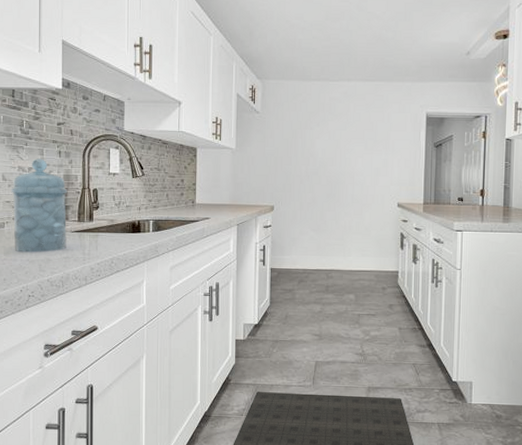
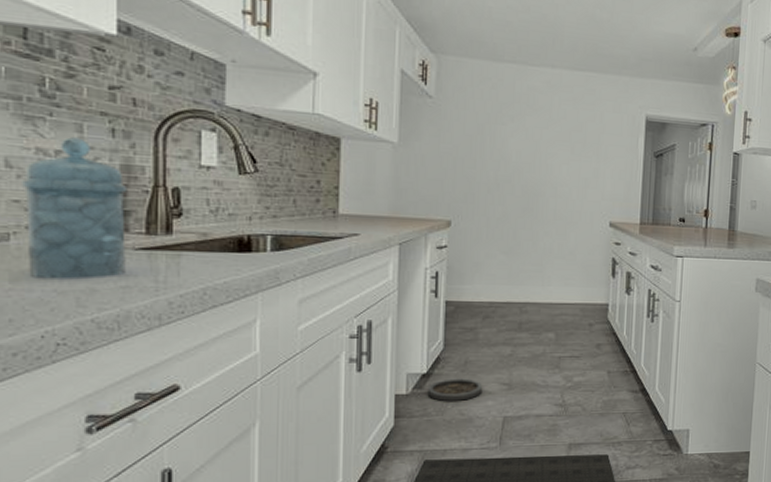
pet bowl: none [258,329,299,348] -> present [427,378,483,402]

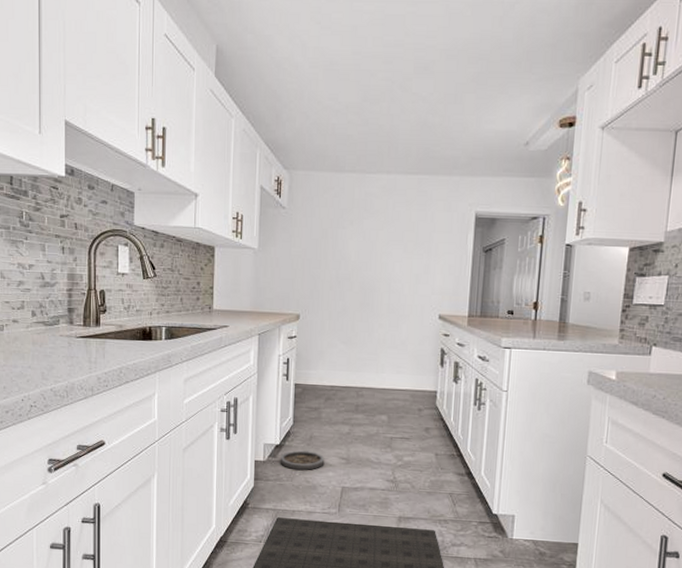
canister: present [22,137,128,279] -> none [10,255,72,359]

